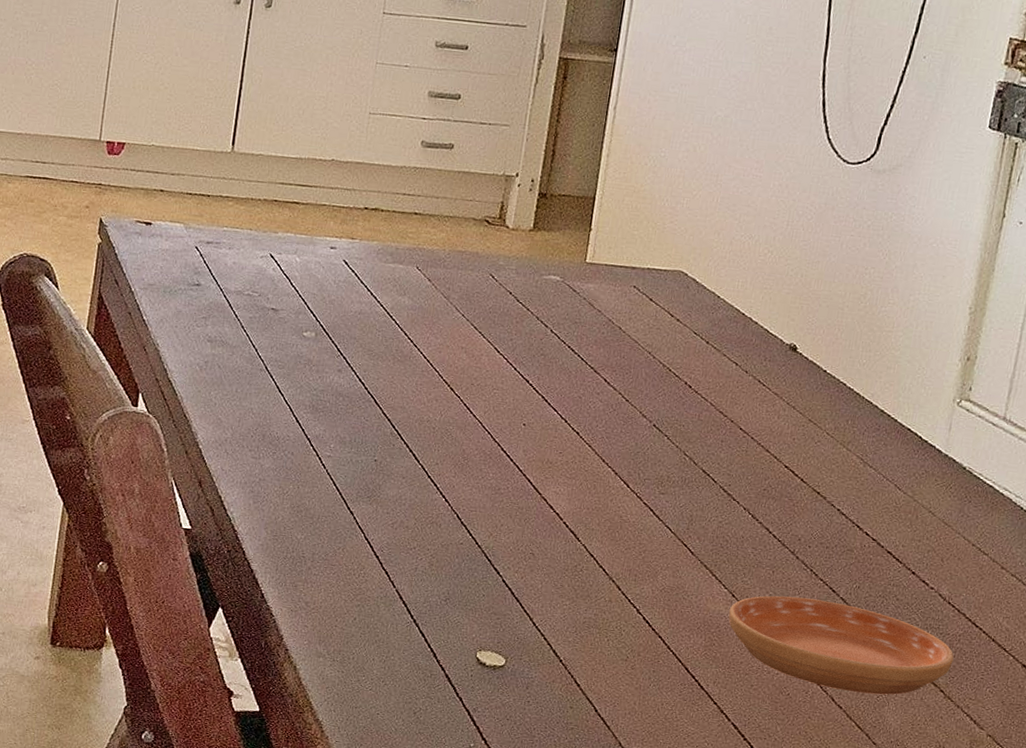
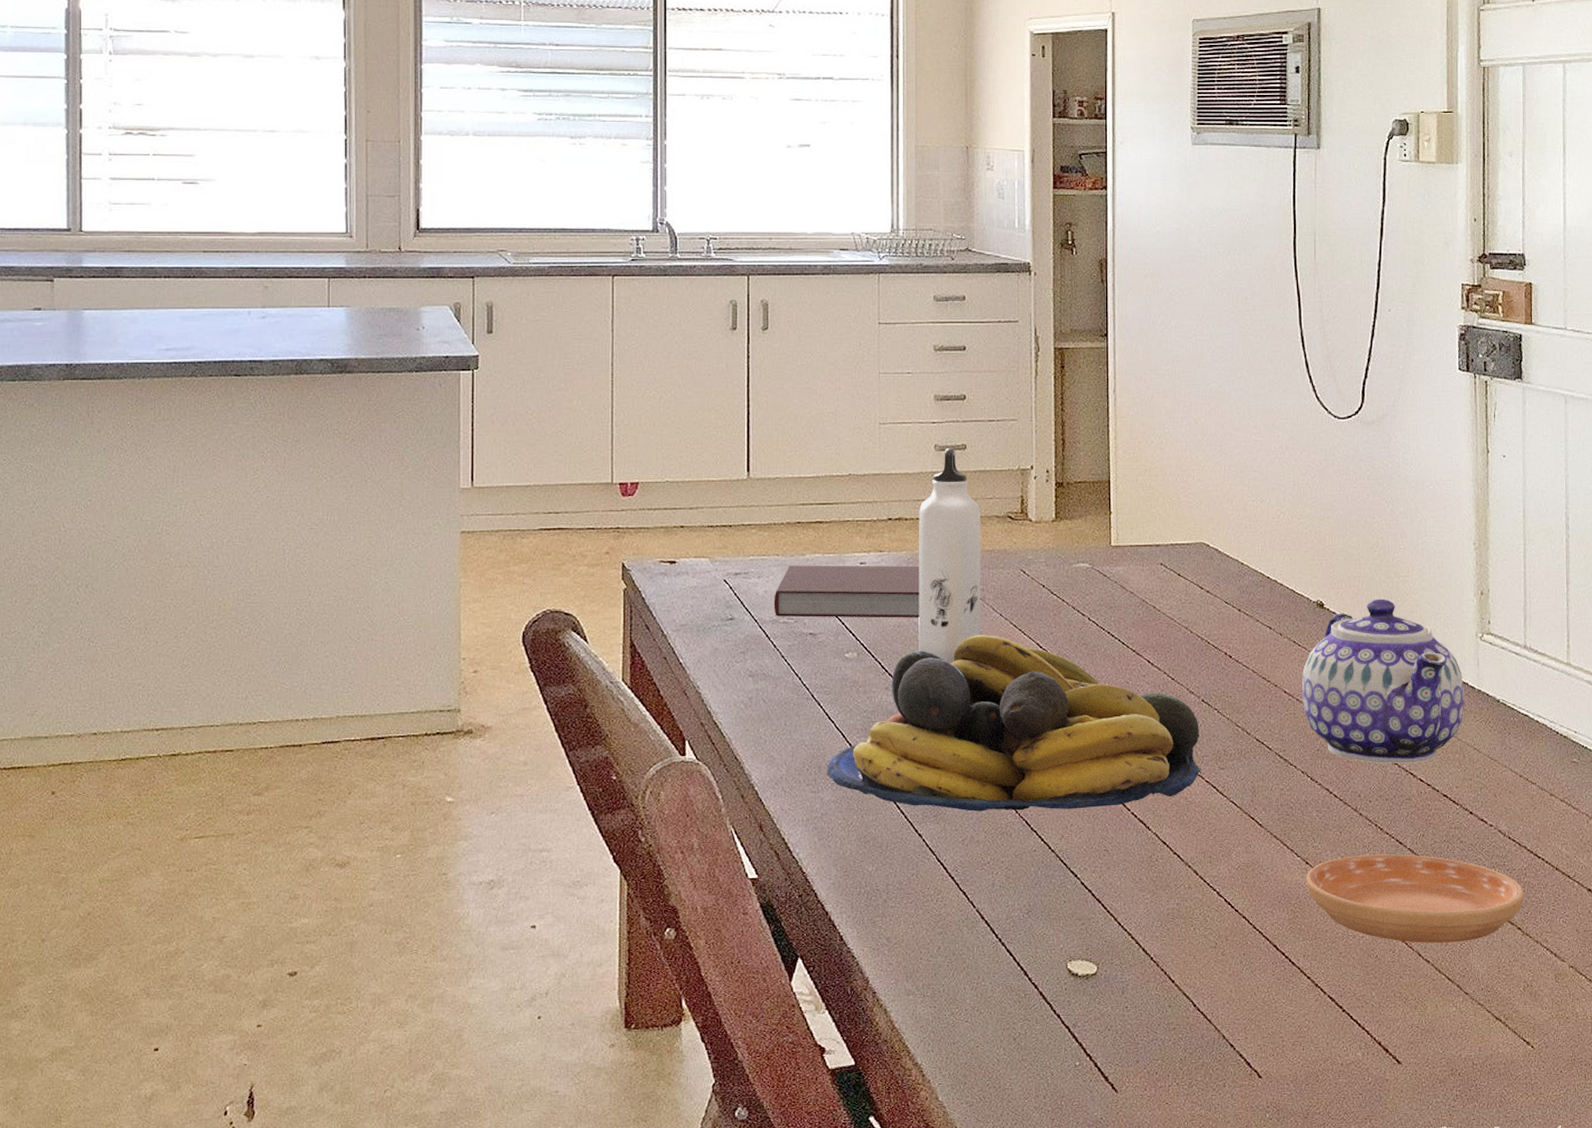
notebook: none [240,241,389,308] -> present [774,565,920,618]
fruit bowl: none [270,331,647,514] -> present [826,635,1202,812]
water bottle: none [376,146,459,356] -> present [918,448,981,664]
teapot: none [756,350,932,517] -> present [1301,598,1465,764]

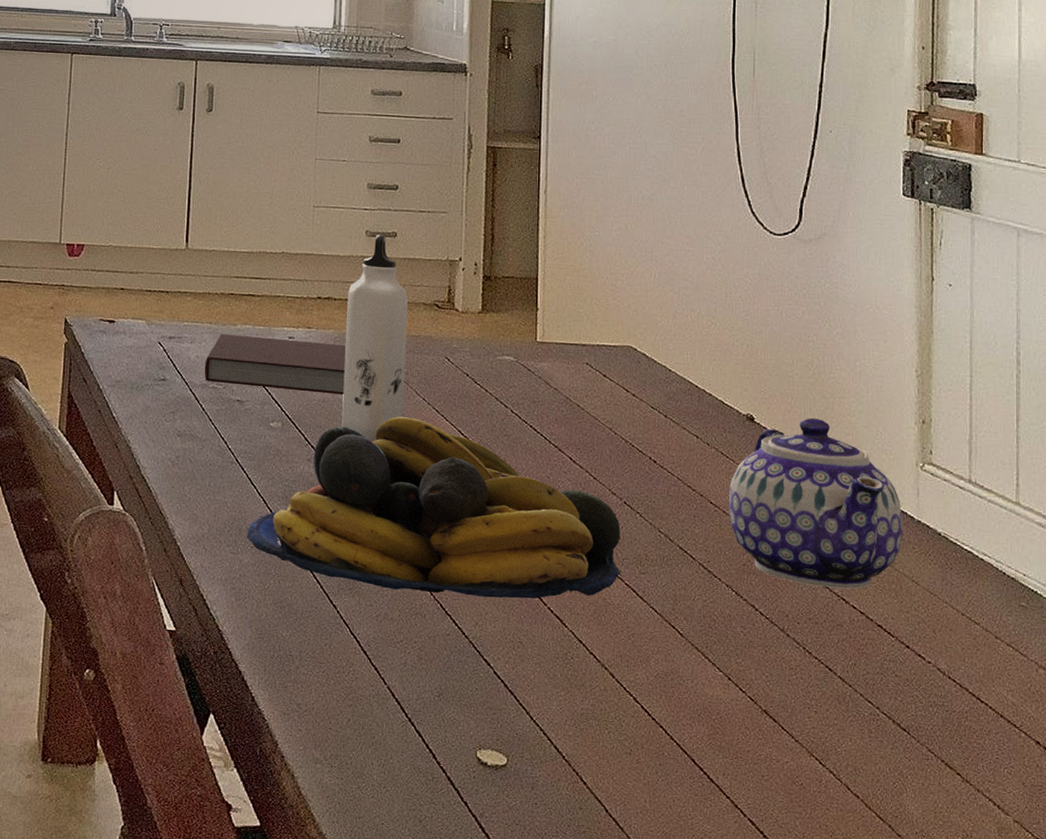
saucer: present [1306,854,1524,943] -> none [728,677,964,781]

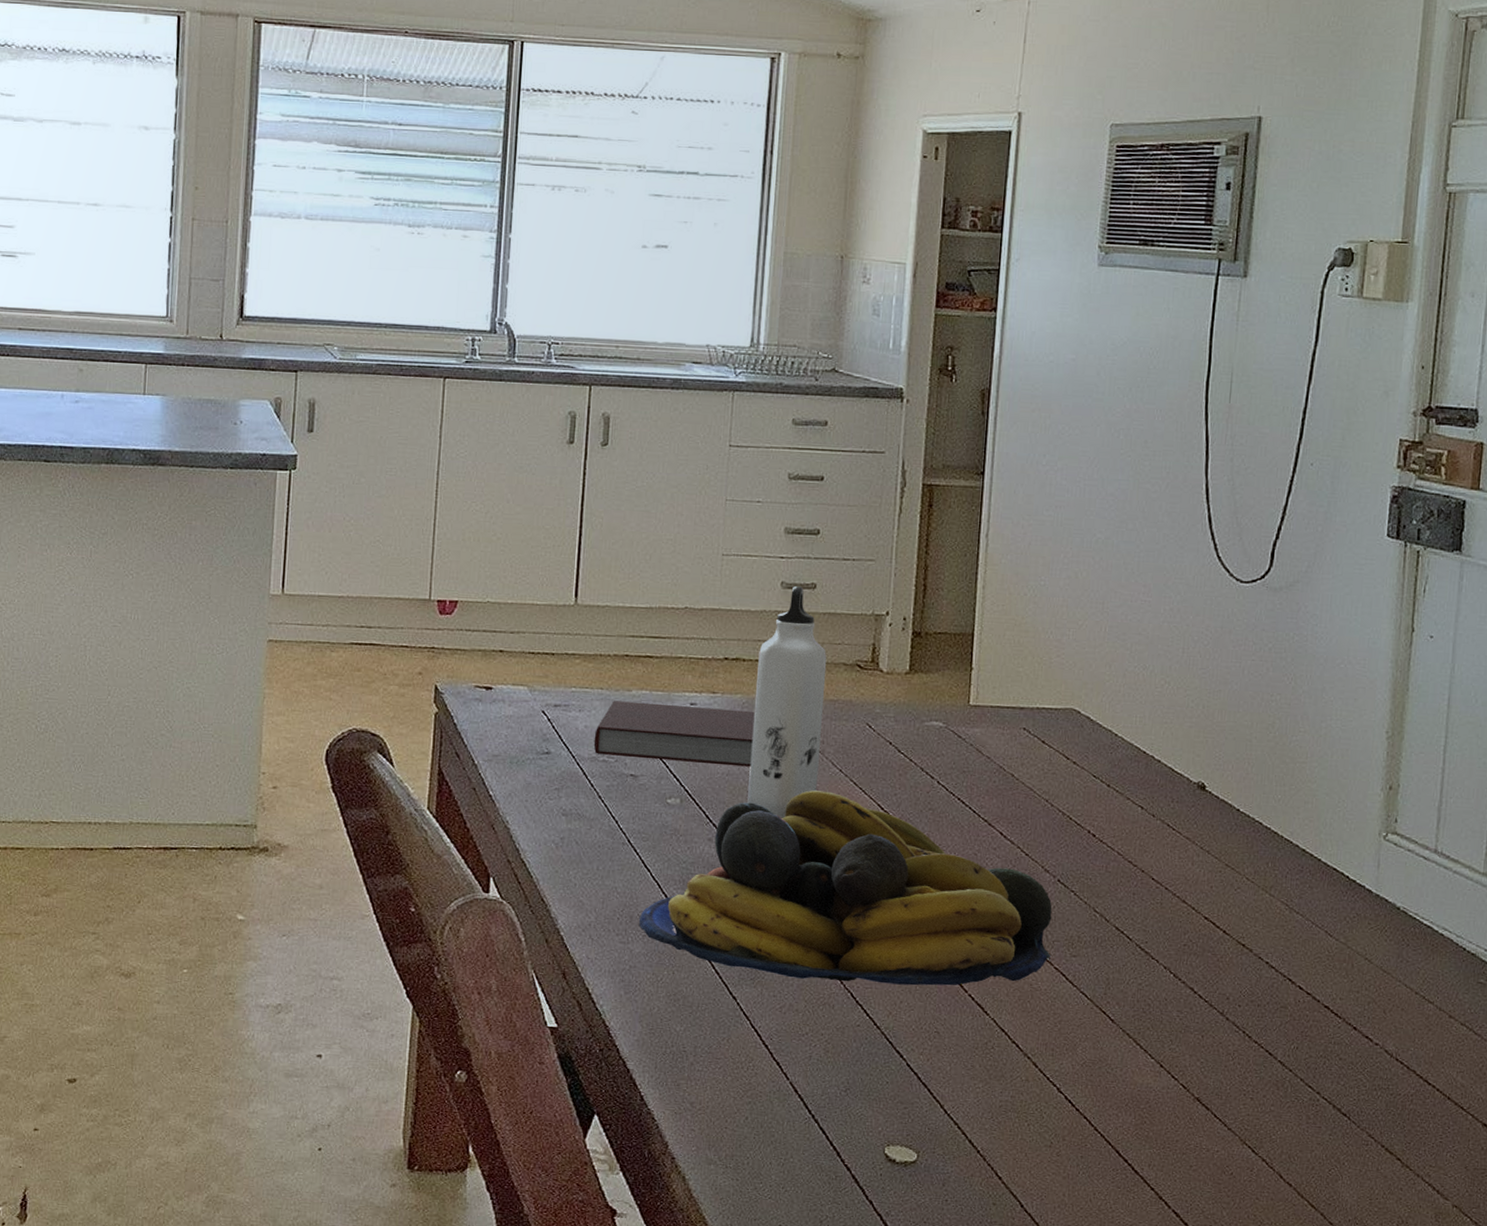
teapot: present [728,417,903,589] -> none [1171,785,1361,969]

